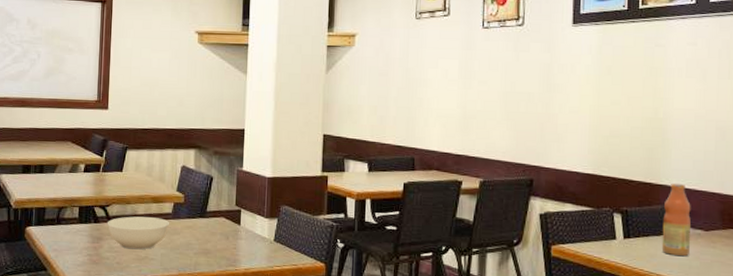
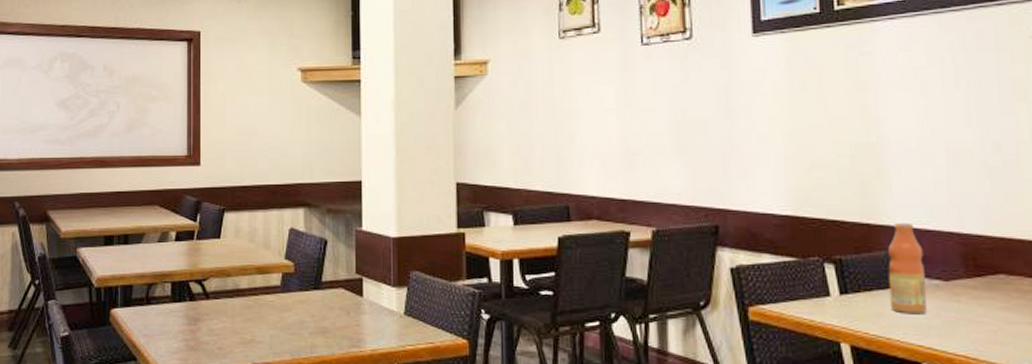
bowl: present [107,216,170,250] -> none [204,291,279,331]

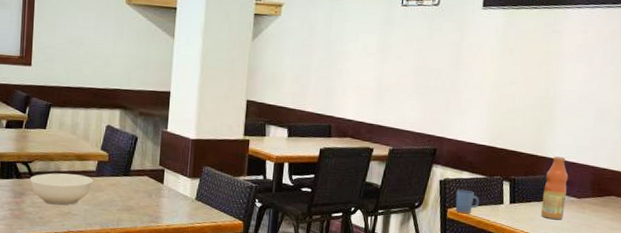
bowl: none [204,291,279,331] -> present [29,173,94,206]
mug: none [757,279,794,313] -> present [455,189,480,214]

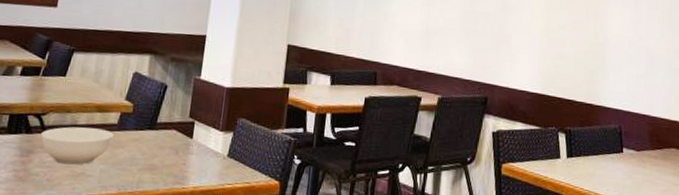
mug: present [455,189,480,214] -> none [510,142,536,170]
juice bottle: present [540,156,569,220] -> none [600,104,625,176]

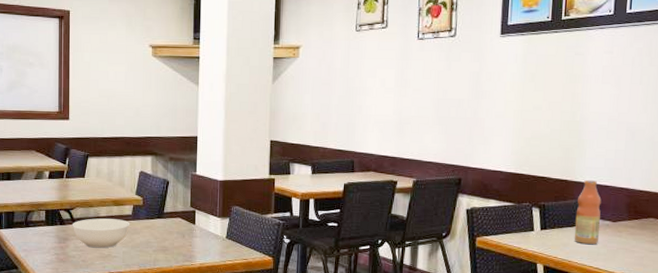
juice bottle: none [600,104,625,176] -> present [574,179,602,245]

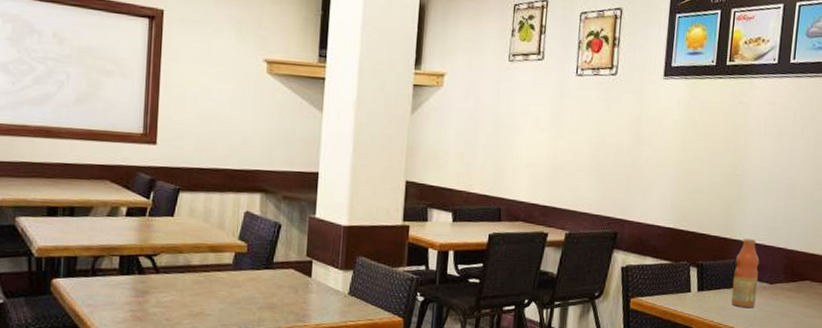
bowl: present [72,218,130,249] -> none [154,267,230,305]

